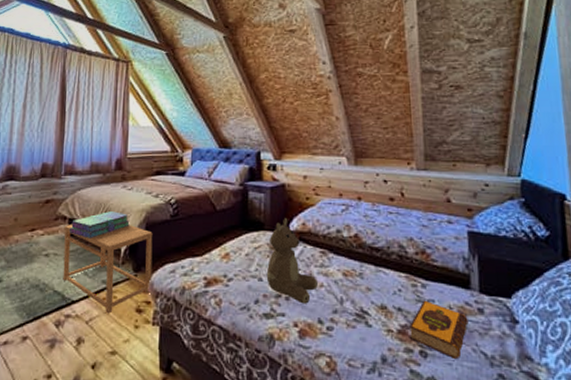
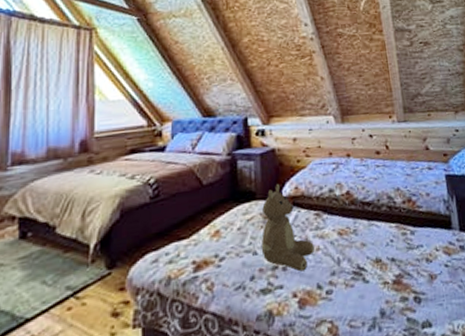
side table: present [63,224,153,314] -> none [12,214,130,326]
stack of books: present [70,211,130,238] -> none [20,201,100,239]
hardback book: present [409,300,469,358] -> none [403,246,453,298]

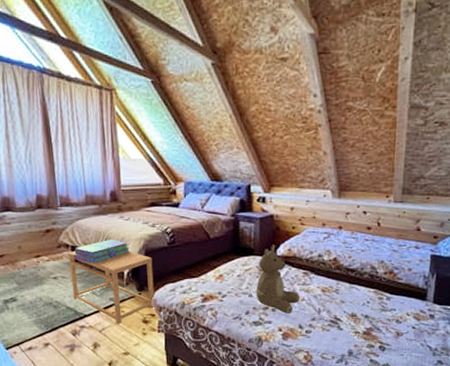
side table: none [12,214,130,326] -> present [67,251,155,324]
stack of books: none [20,201,100,239] -> present [73,240,130,263]

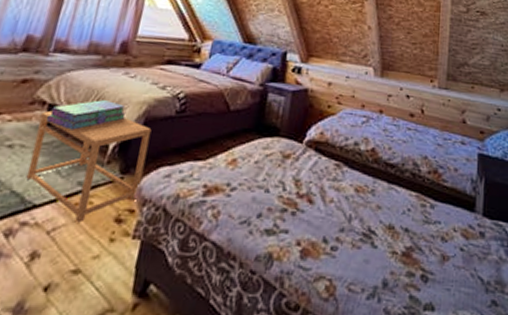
teddy bear: present [256,245,300,314] -> none [273,125,328,220]

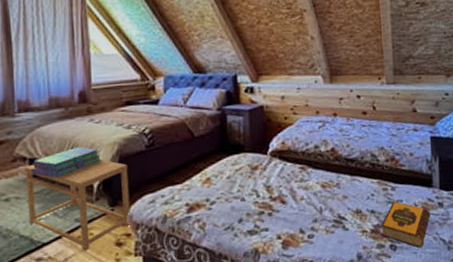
hardback book: none [413,221,470,284] -> present [381,201,431,248]

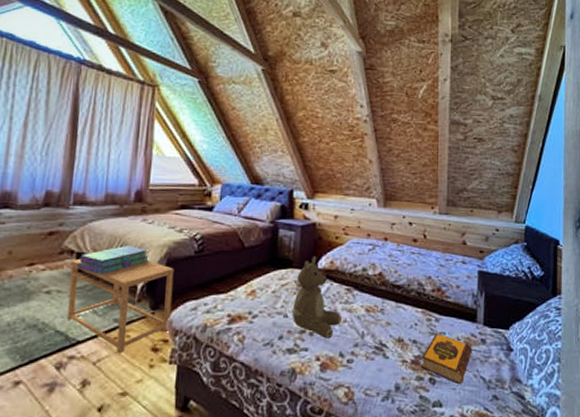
teddy bear: none [248,139,298,218] -> present [291,256,341,339]

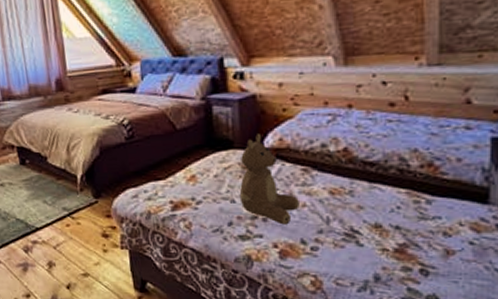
side table: present [67,258,174,354] -> none [13,150,116,239]
stack of books: present [77,246,149,274] -> none [20,137,82,166]
hardback book: present [422,332,472,384] -> none [409,217,483,276]

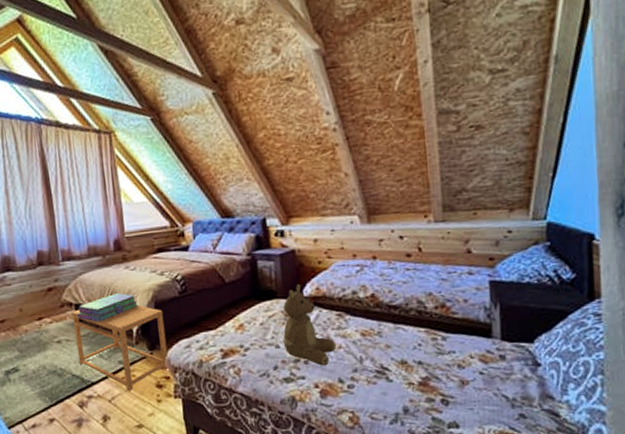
side table: none [13,150,116,239] -> present [71,305,170,392]
stack of books: none [20,137,82,166] -> present [77,293,138,322]

